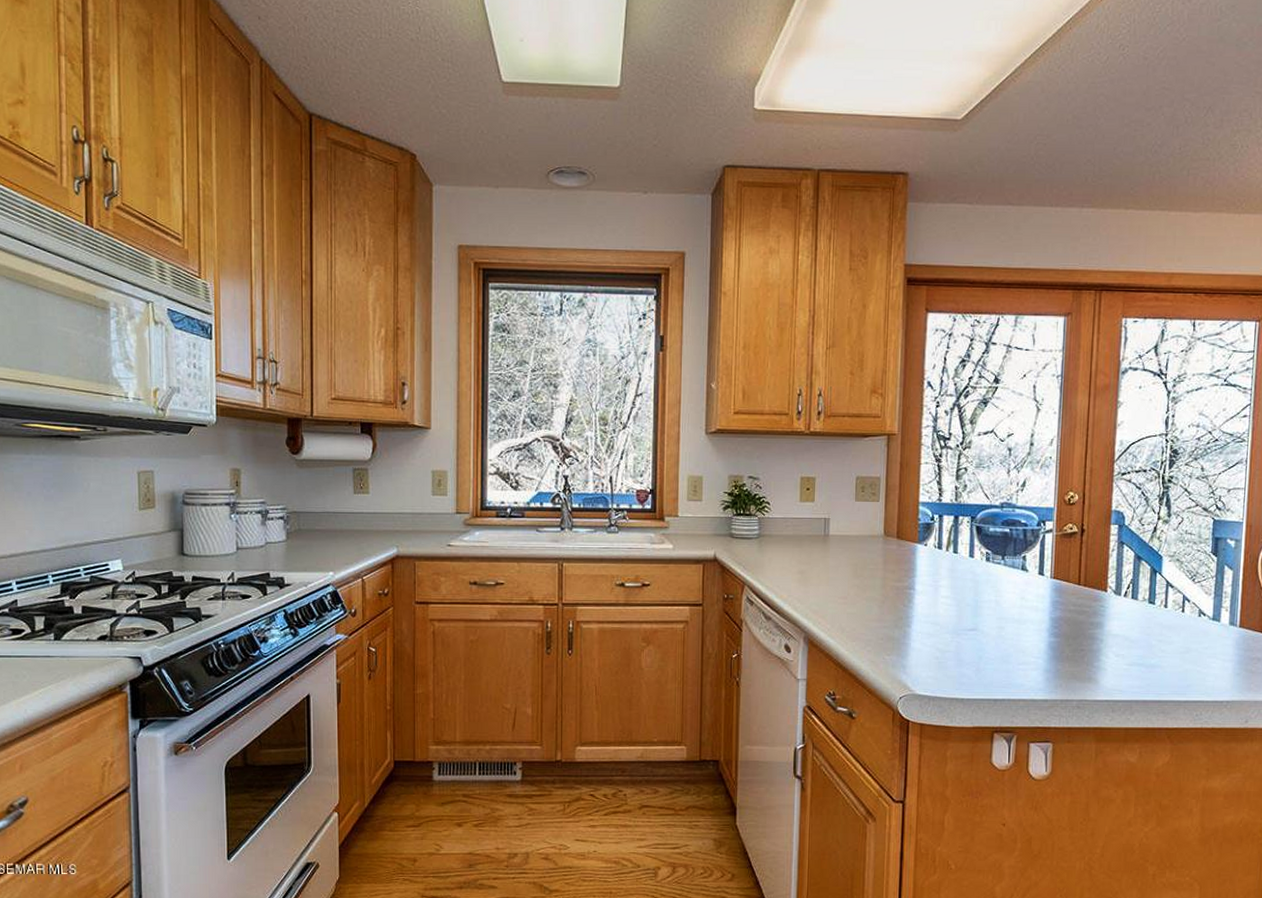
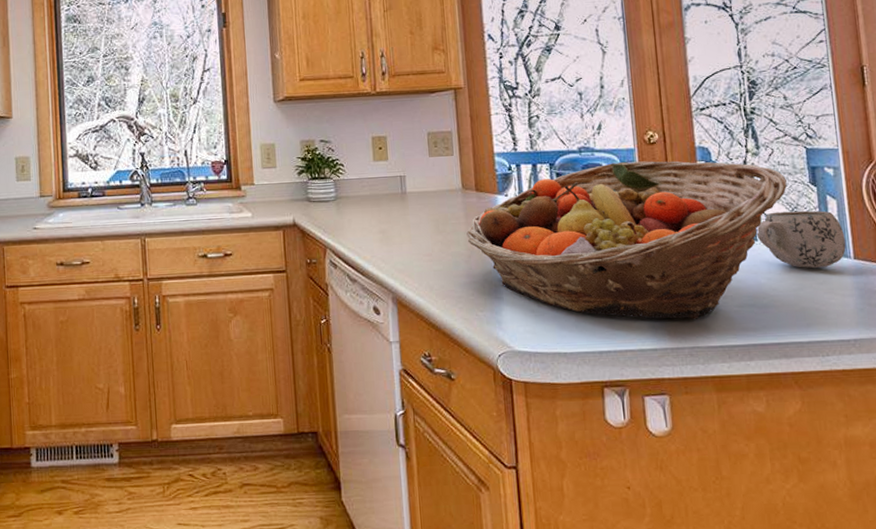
fruit basket: none [883,520,1191,674] -> present [467,161,787,319]
mug: none [1155,578,1235,633] -> present [756,210,846,268]

